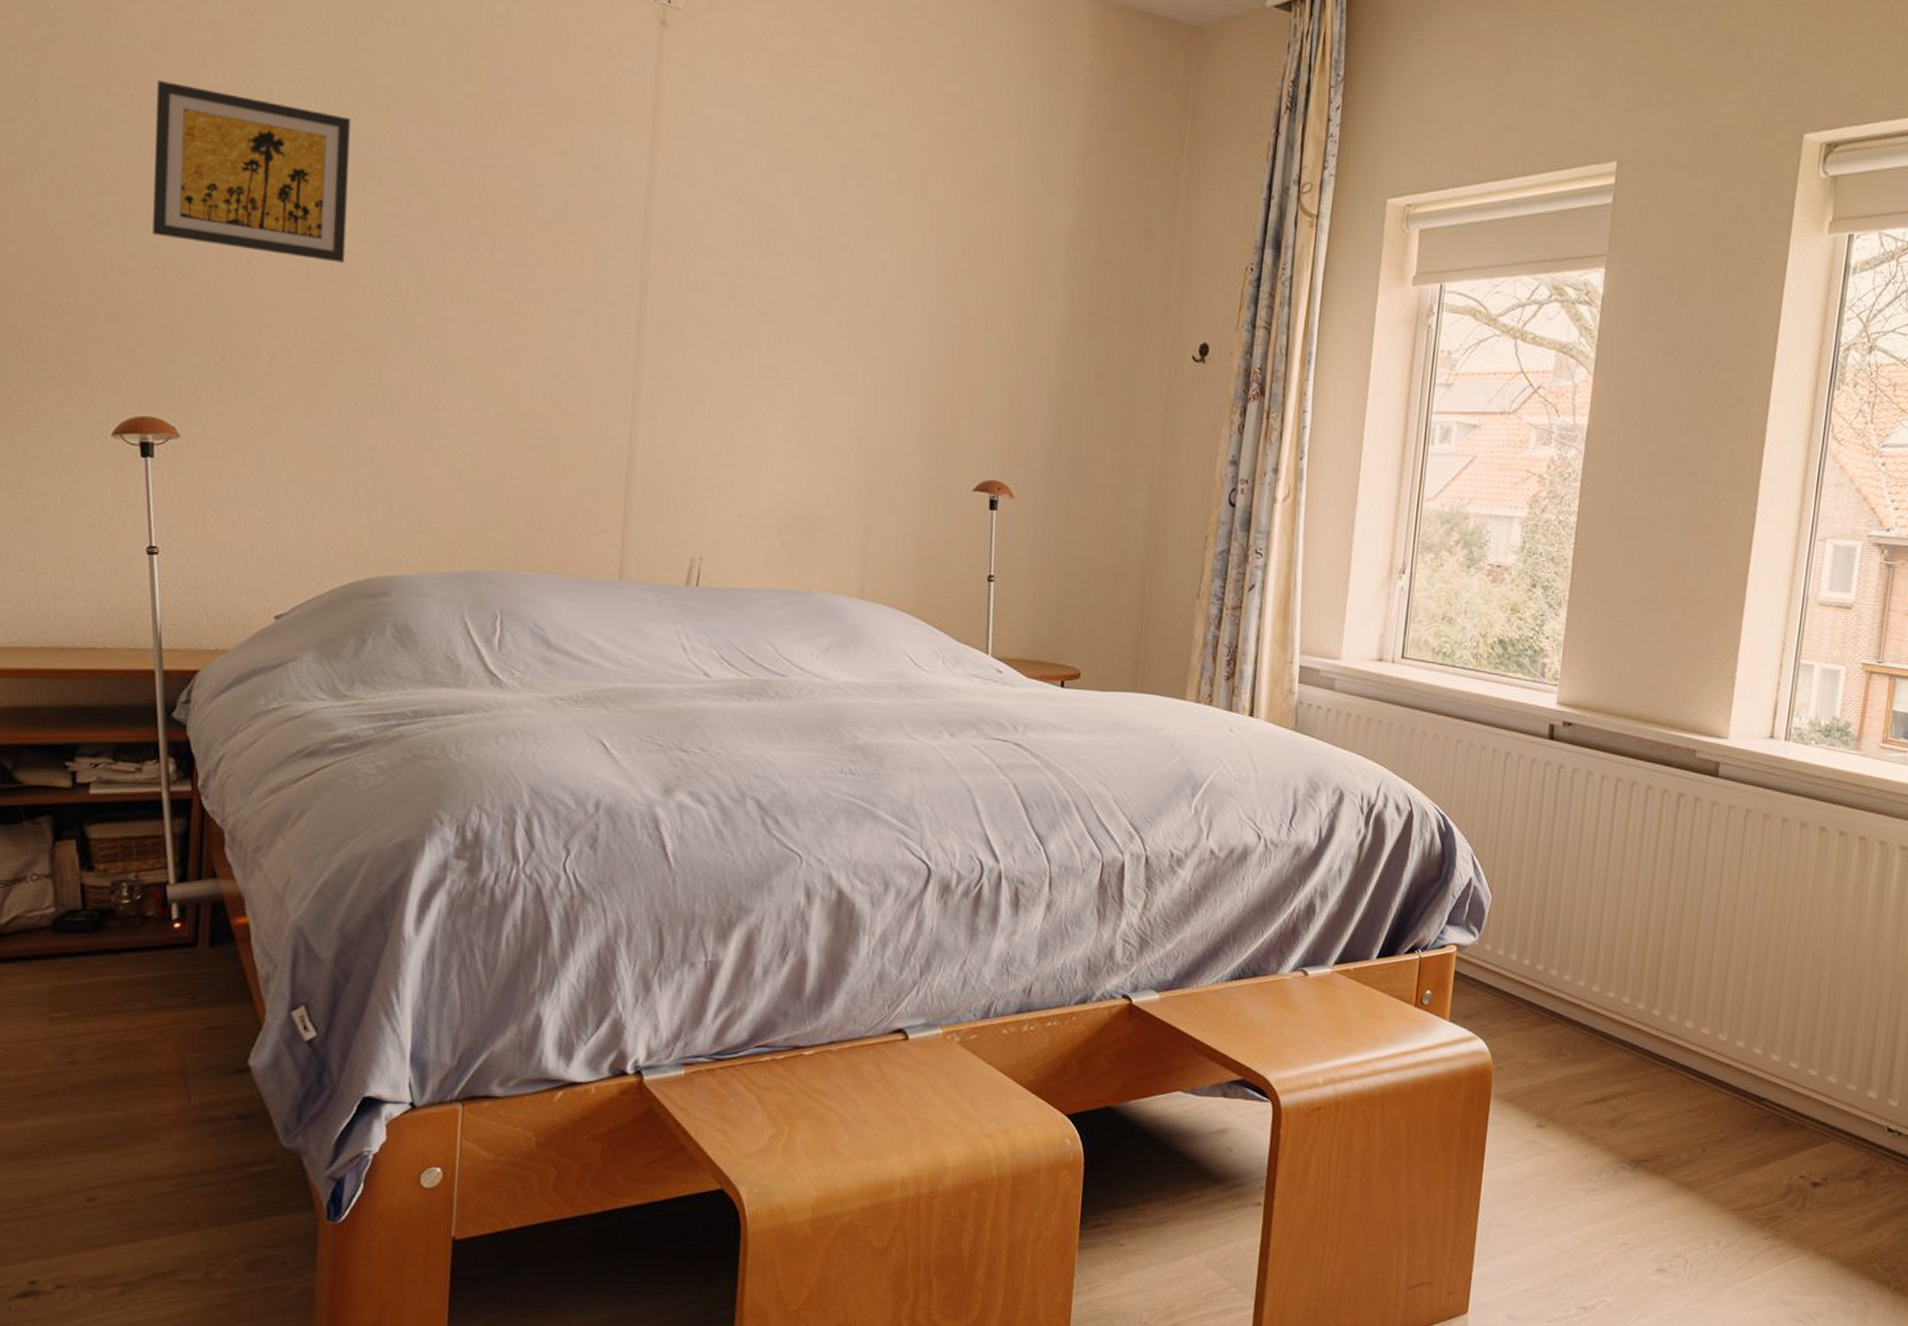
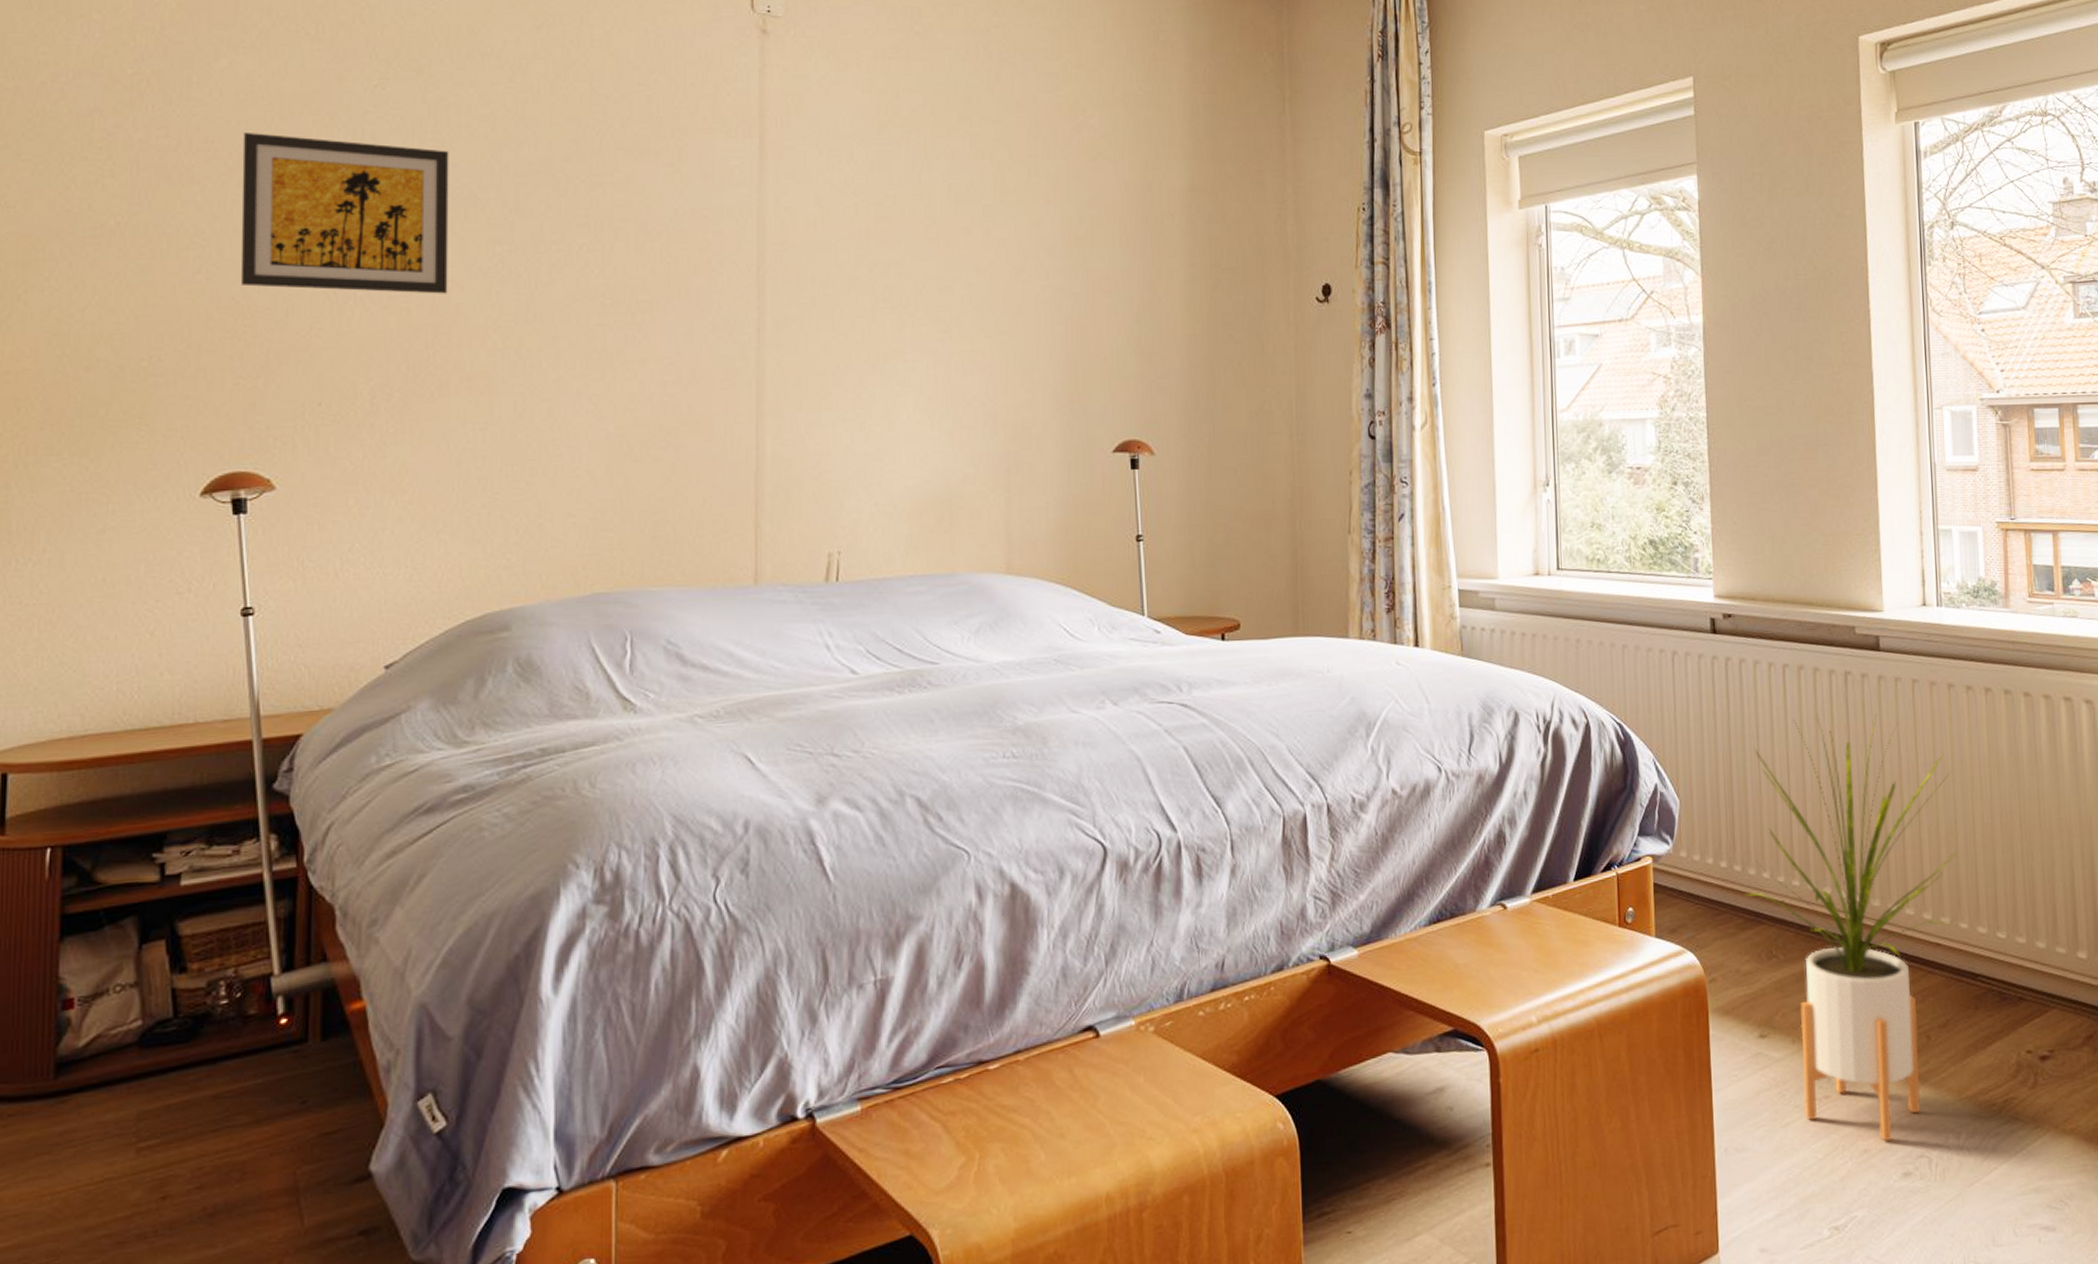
house plant: none [1543,830,1771,1239] -> present [1744,713,1957,1142]

